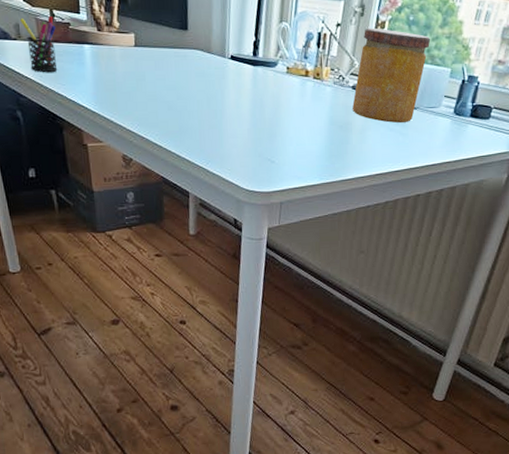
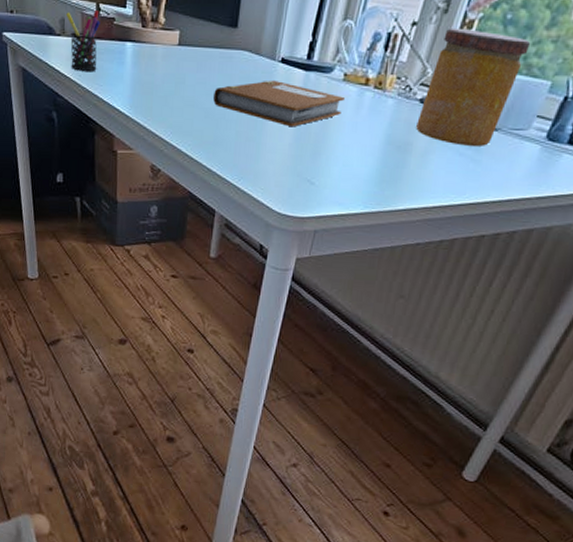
notebook: none [174,74,291,115] -> present [213,80,346,127]

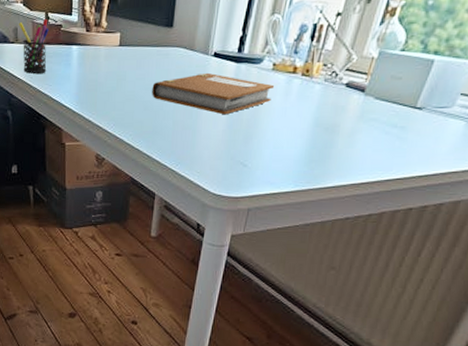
jar: present [415,28,531,146] -> none [342,15,453,125]

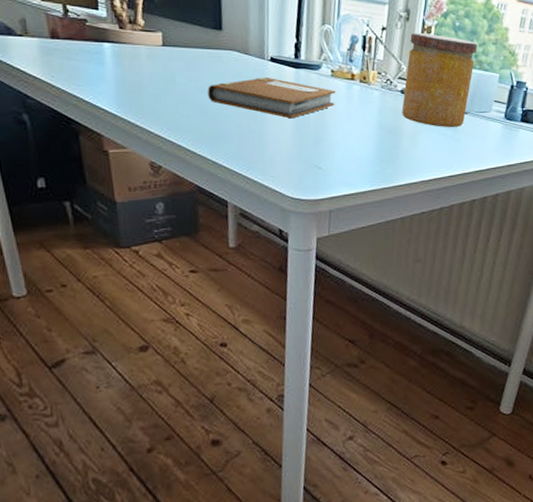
pen holder: present [19,18,49,74] -> none [27,10,72,72]
jar: none [342,15,453,125] -> present [401,32,478,127]

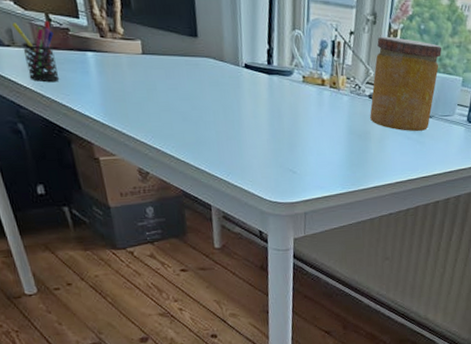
pen holder: none [27,10,72,72] -> present [12,20,60,82]
notebook: present [207,77,336,119] -> none [187,83,308,125]

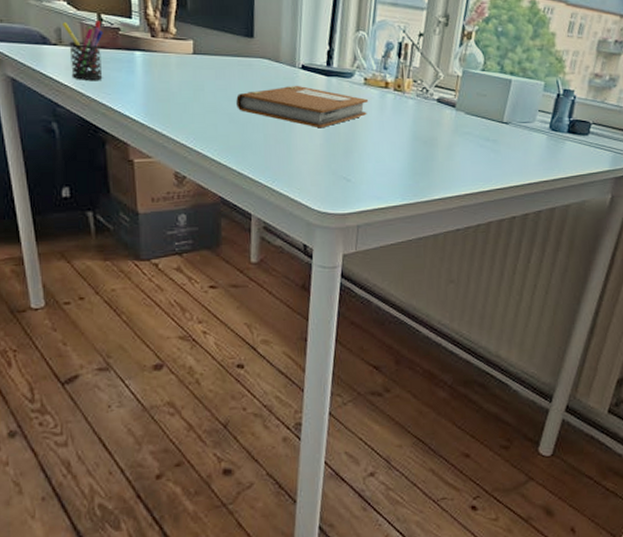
notebook: none [187,83,308,125] -> present [236,85,369,129]
jar: present [369,36,442,131] -> none [437,38,522,138]

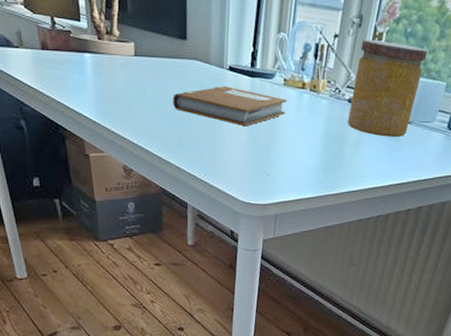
pen holder: present [62,19,103,80] -> none [22,23,60,81]
jar: none [437,38,522,138] -> present [347,39,428,137]

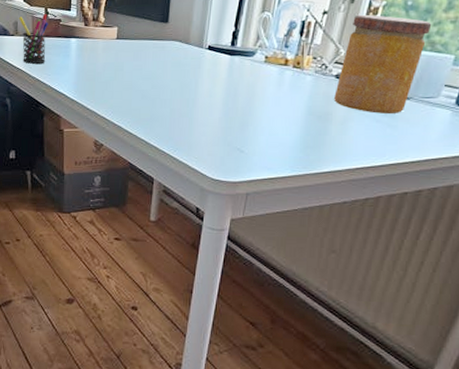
pen holder: none [22,23,60,81] -> present [19,13,48,64]
notebook: present [173,85,288,127] -> none [149,64,268,104]

